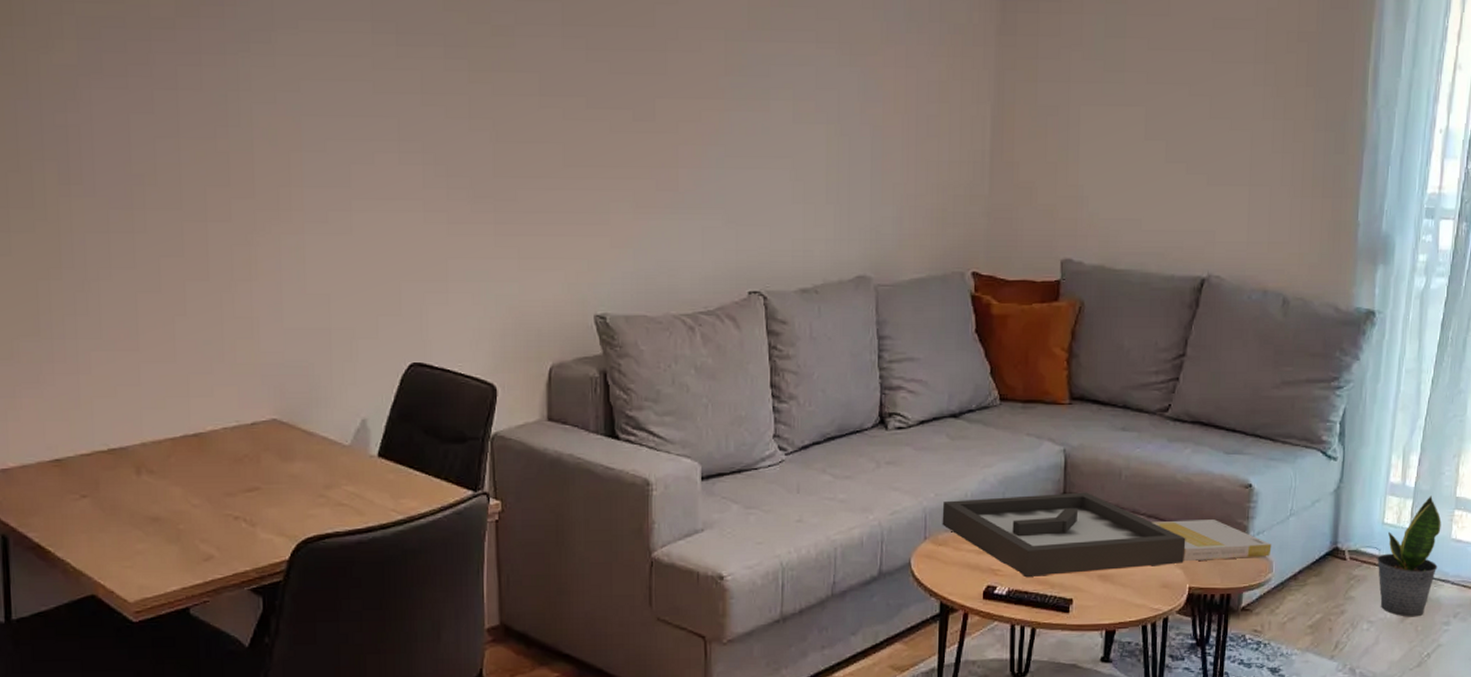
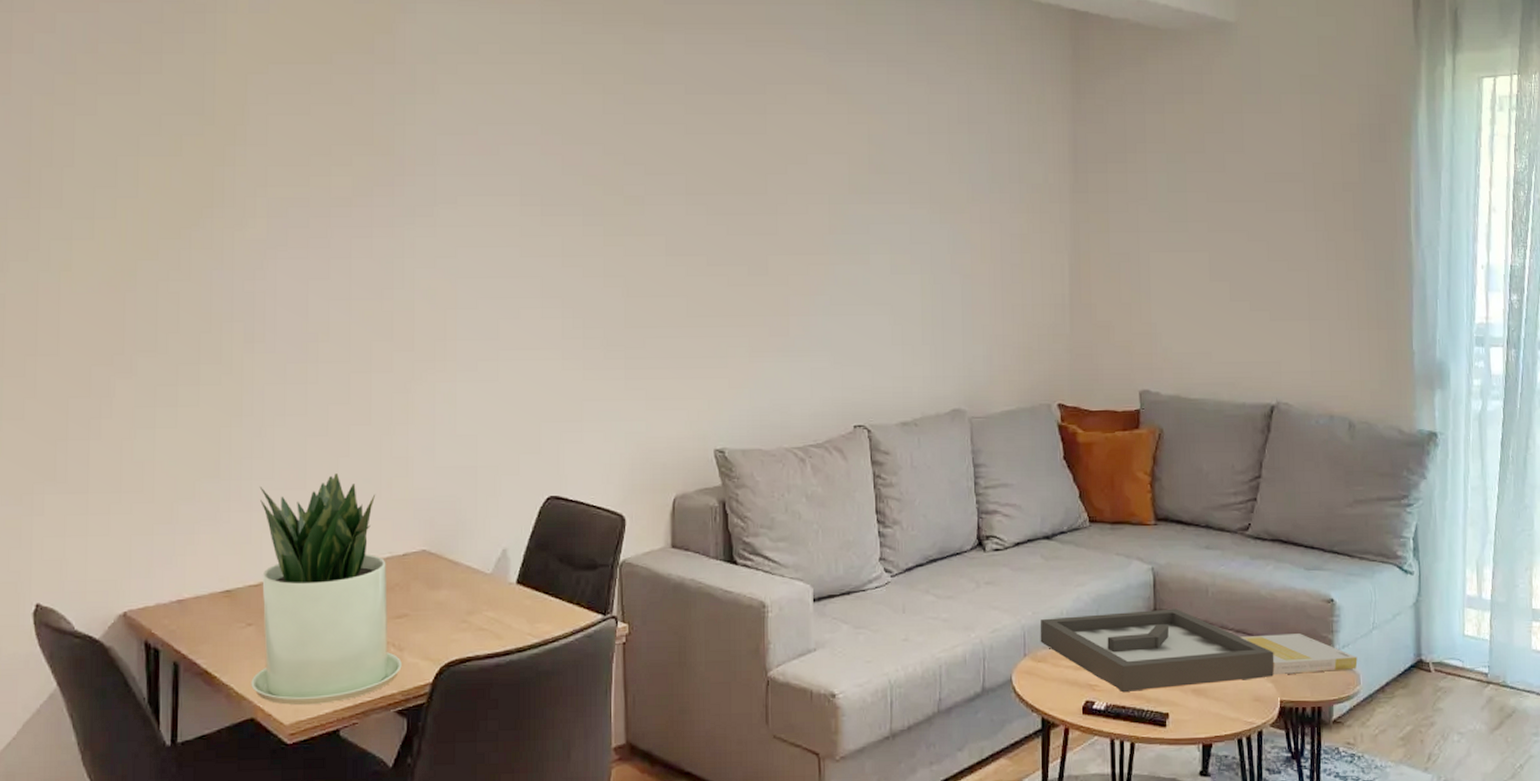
planter: none [86,334,255,581] -> present [251,473,402,705]
potted plant: present [1377,496,1442,617] -> none [1461,608,1522,728]

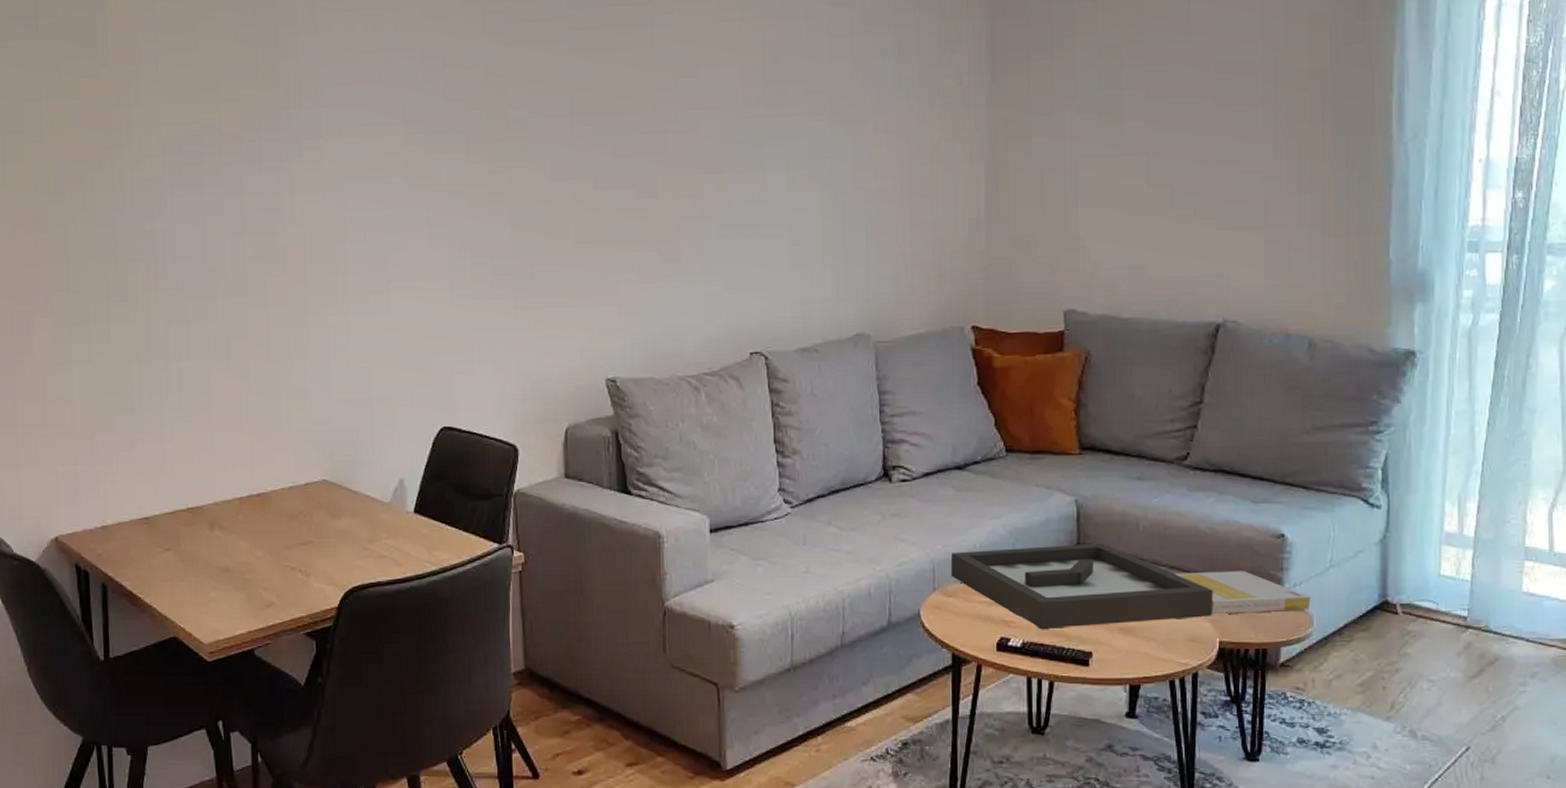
planter: present [251,473,402,705] -> none [169,406,309,625]

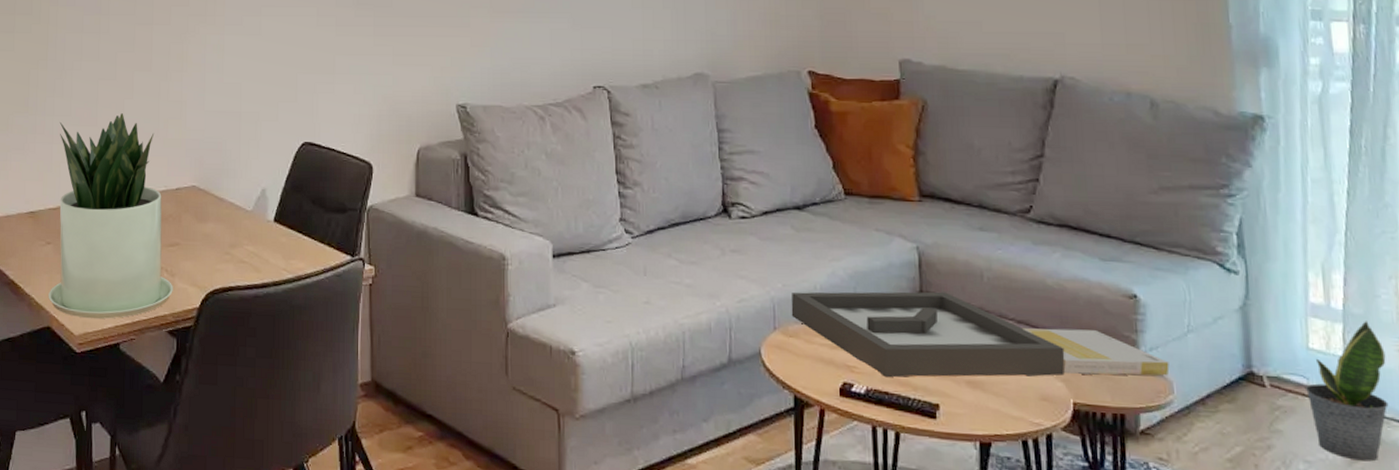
planter: none [169,406,309,625] -> present [48,113,173,319]
potted plant: none [1435,546,1509,677] -> present [1306,321,1389,462]

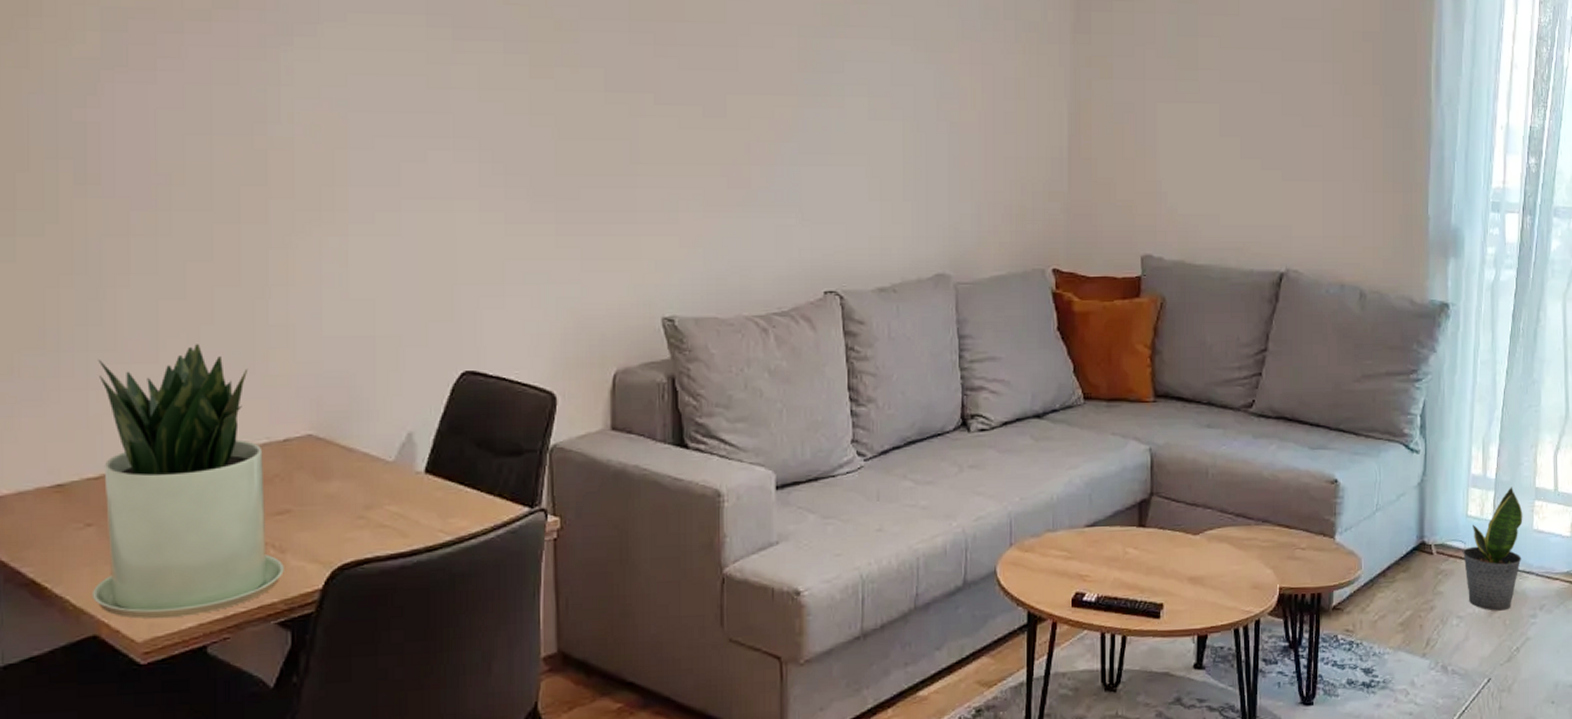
decorative tray: present [791,291,1065,377] -> none [1027,492,1275,582]
book: present [1022,328,1170,376] -> none [1240,517,1360,561]

